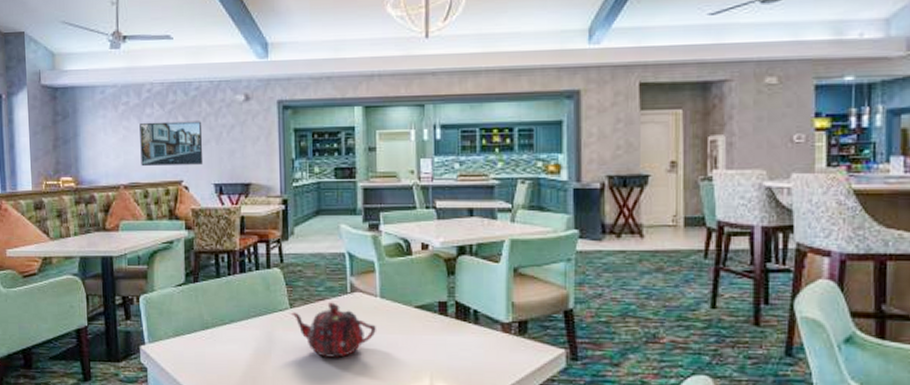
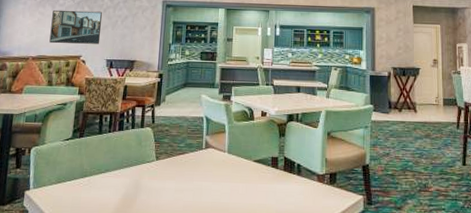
teapot: present [292,302,376,358] -> none [157,156,223,202]

